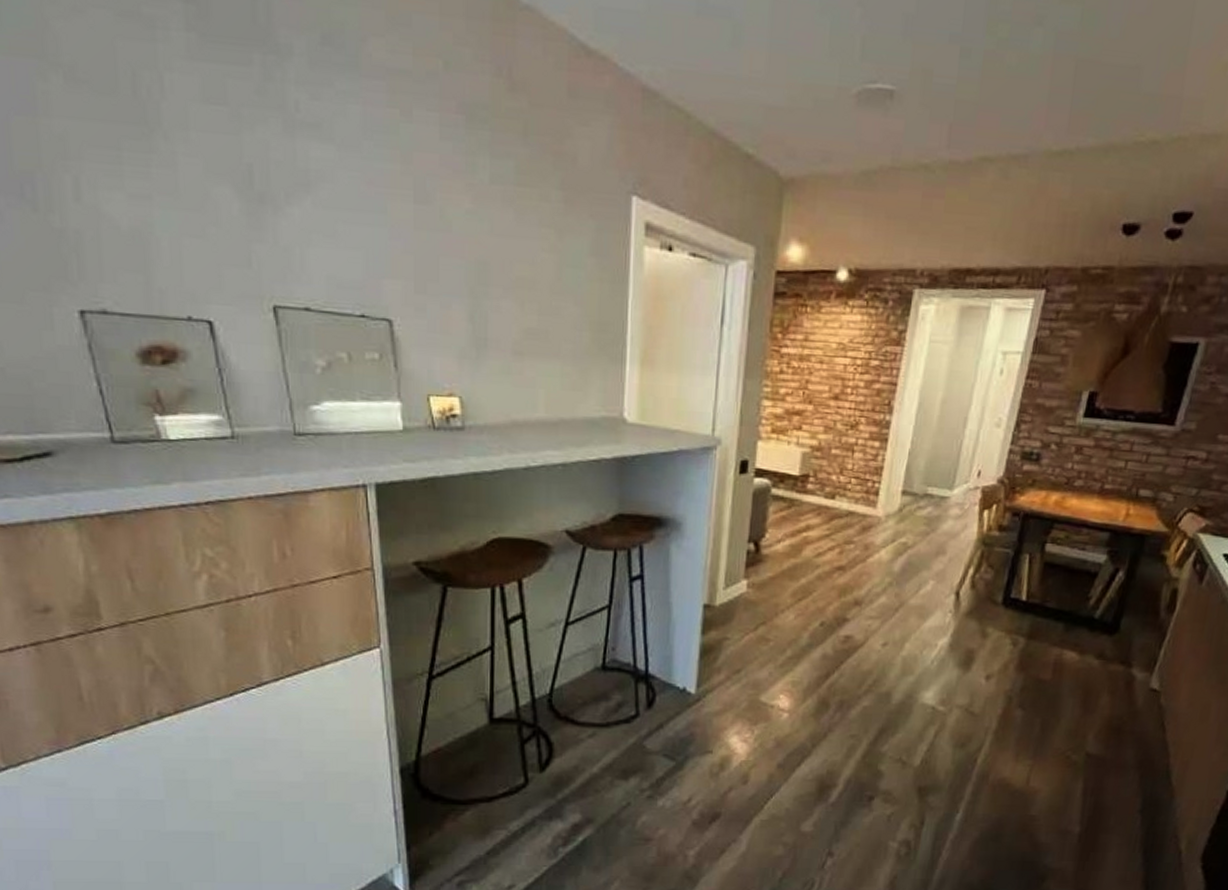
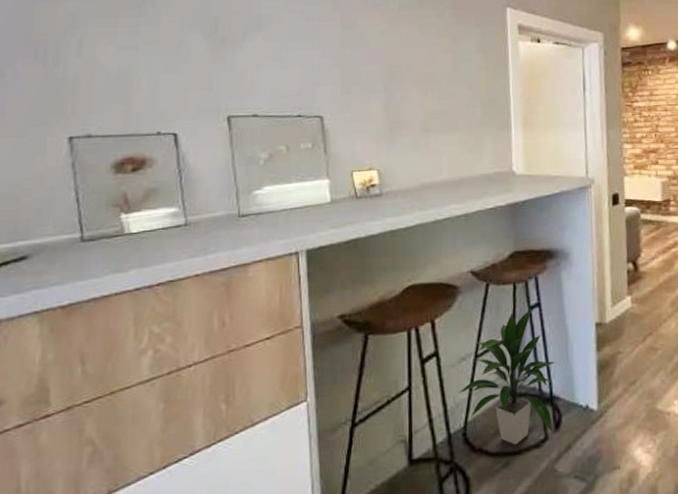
indoor plant: none [545,579,654,718] -> present [458,308,555,445]

